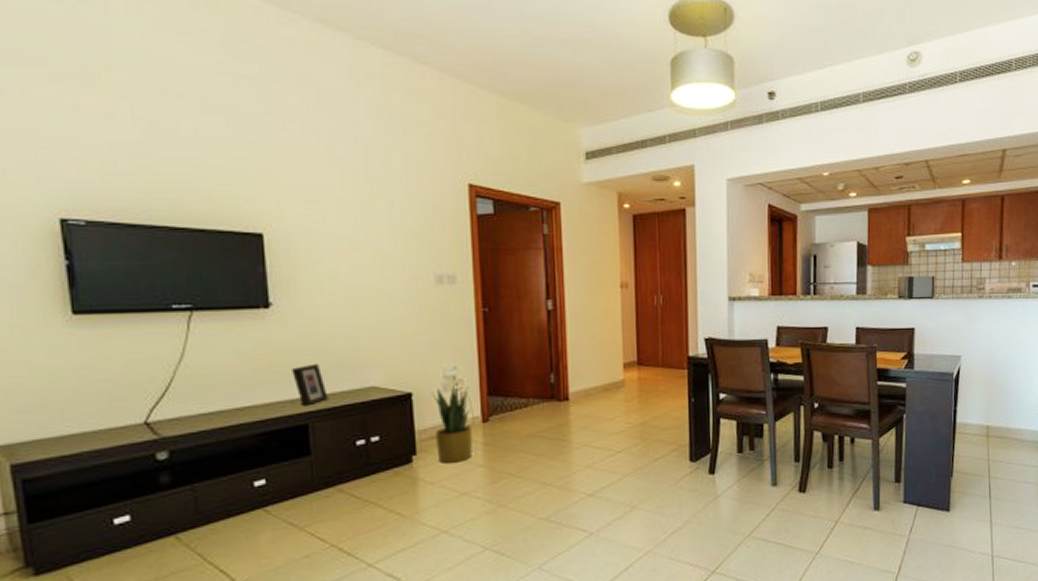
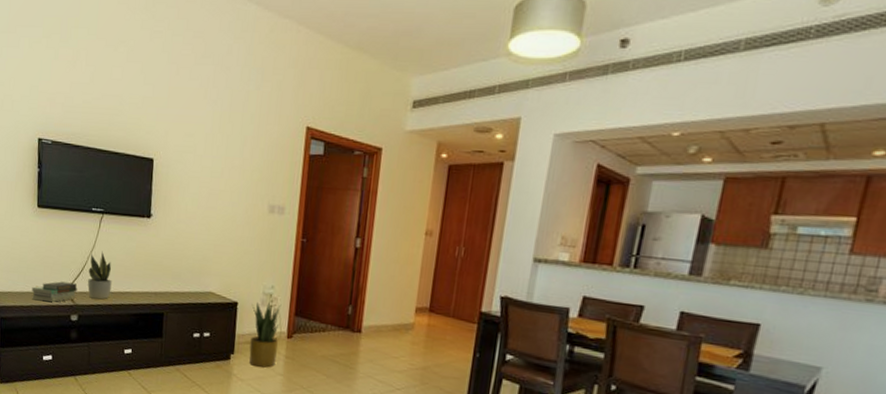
books: none [78,409,162,444] -> present [31,281,78,303]
potted plant: none [177,359,221,425] -> present [87,251,112,300]
picture frame: present [292,363,328,407] -> none [158,266,180,300]
toaster: present [897,275,936,300] -> none [743,260,804,294]

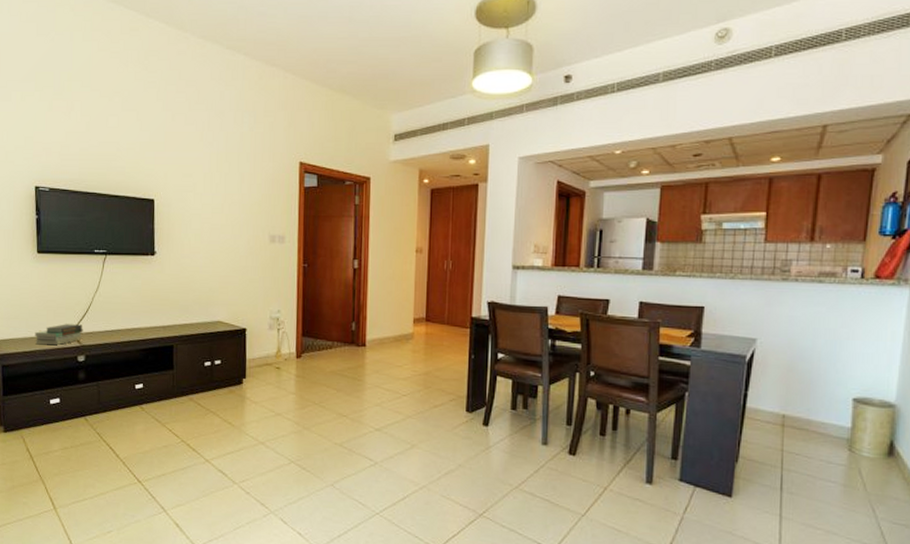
potted plant: present [87,251,112,300] -> none [93,290,119,338]
planter: present [249,301,282,368] -> none [260,325,289,388]

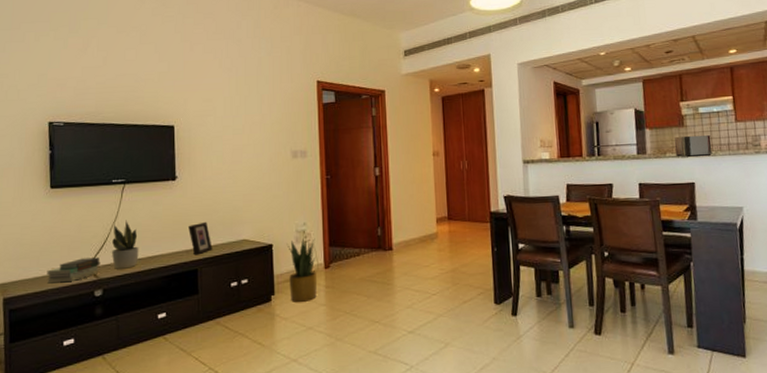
potted plant: none [93,290,119,338] -> present [111,220,139,269]
picture frame: none [166,299,188,332] -> present [188,221,213,256]
planter: none [260,325,289,388] -> present [286,237,317,302]
toaster: none [687,253,732,279] -> present [675,135,713,158]

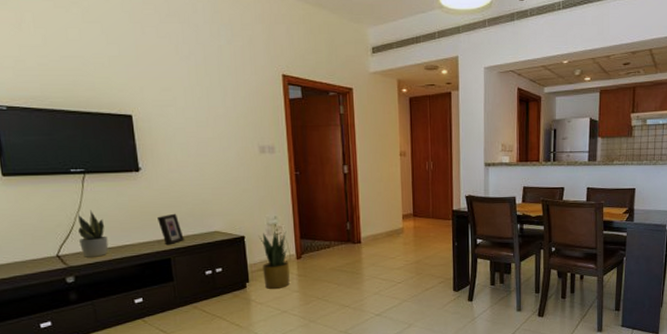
books: present [47,257,100,284] -> none [12,246,69,271]
toaster: present [675,135,713,158] -> none [622,145,654,166]

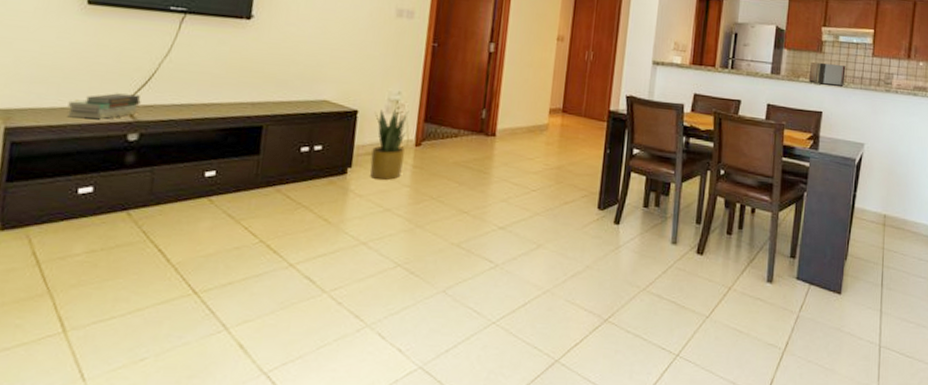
books: none [12,246,69,271] -> present [67,93,141,120]
potted plant: present [78,210,109,257] -> none [156,56,194,114]
picture frame: present [157,213,184,245] -> none [258,73,285,110]
toaster: none [622,145,654,166] -> present [808,61,846,88]

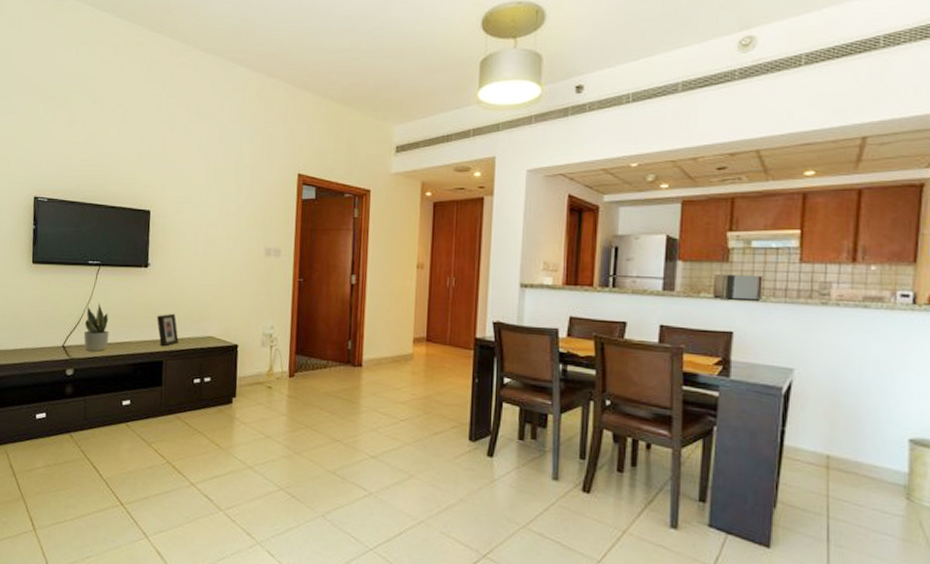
books: present [67,93,141,120] -> none [25,336,73,358]
potted plant: none [156,56,194,114] -> present [83,302,109,352]
picture frame: none [258,73,285,110] -> present [157,313,179,347]
planter: present [370,108,409,180] -> none [251,342,282,409]

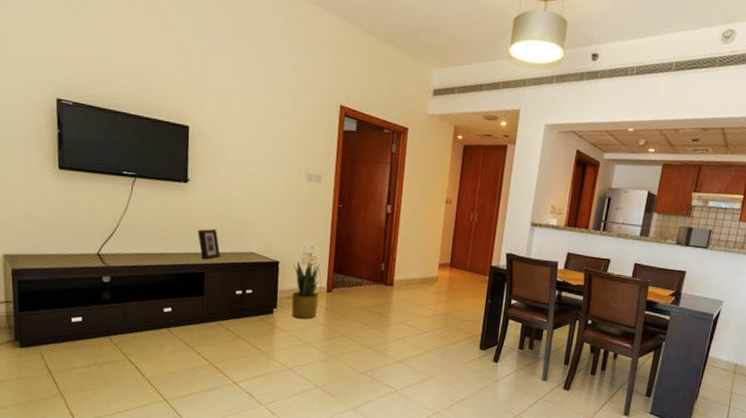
potted plant: present [83,302,109,352] -> none [120,213,148,261]
planter: none [251,342,282,409] -> present [291,260,321,319]

